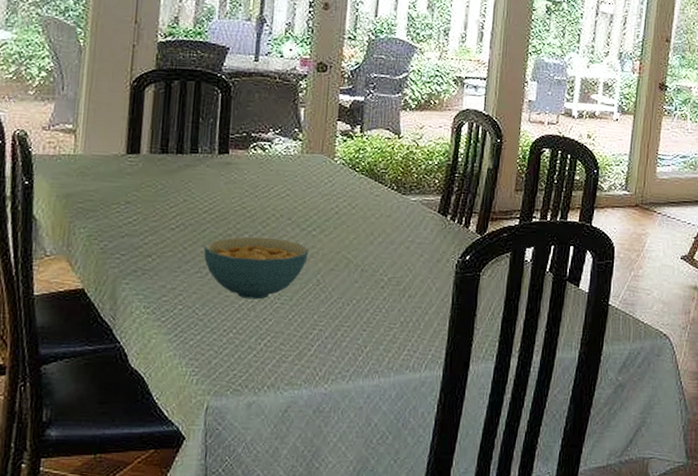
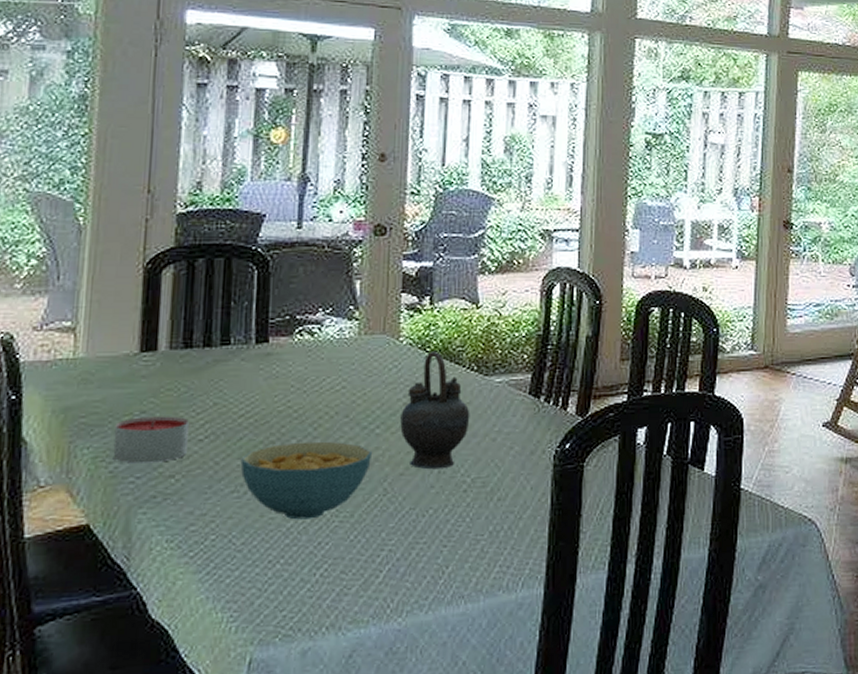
candle: none [103,206,164,244] -> present [112,416,189,464]
teapot: none [332,171,390,268] -> present [400,351,470,470]

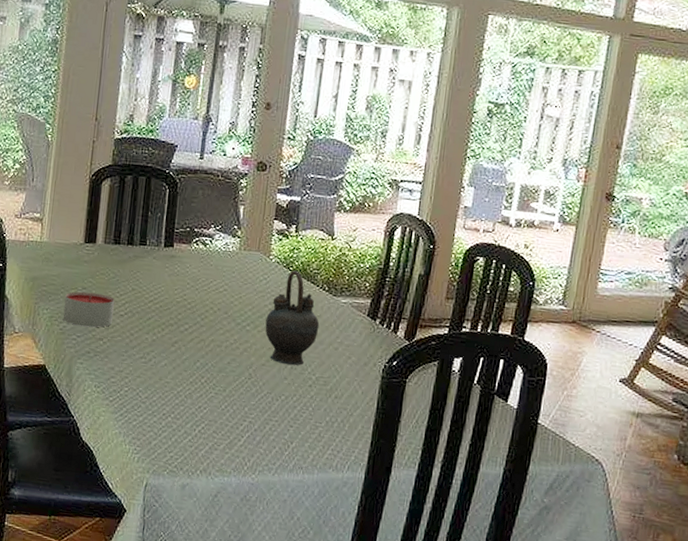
cereal bowl: present [240,441,373,520] -> none [148,327,243,388]

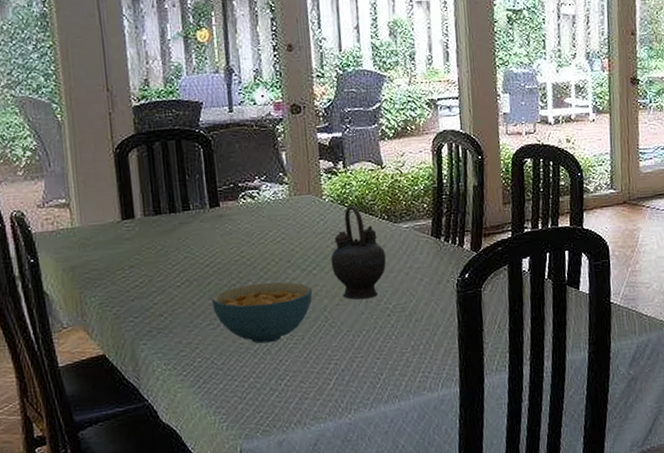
candle: present [62,291,115,328] -> none [112,268,170,307]
cereal bowl: none [148,327,243,388] -> present [211,282,313,344]

